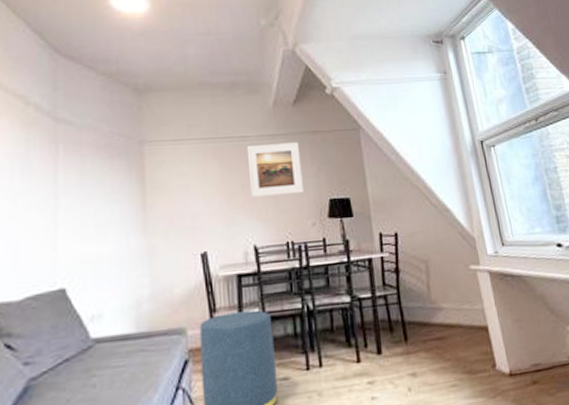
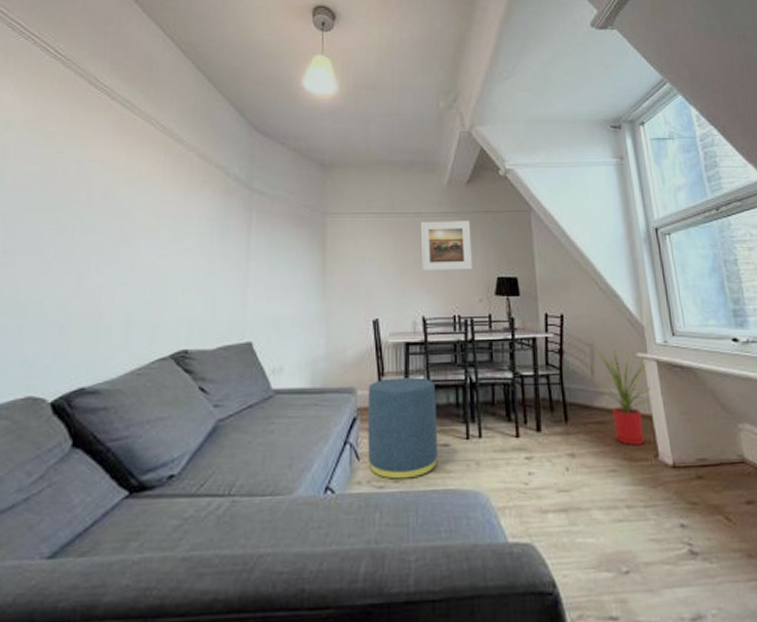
house plant: none [419,259,485,358] -> present [583,344,650,445]

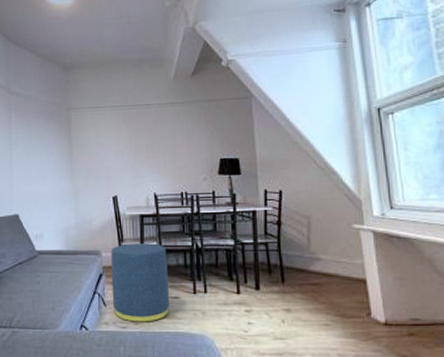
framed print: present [420,221,472,271] -> none [150,109,197,155]
house plant: present [583,344,650,445] -> none [300,217,365,304]

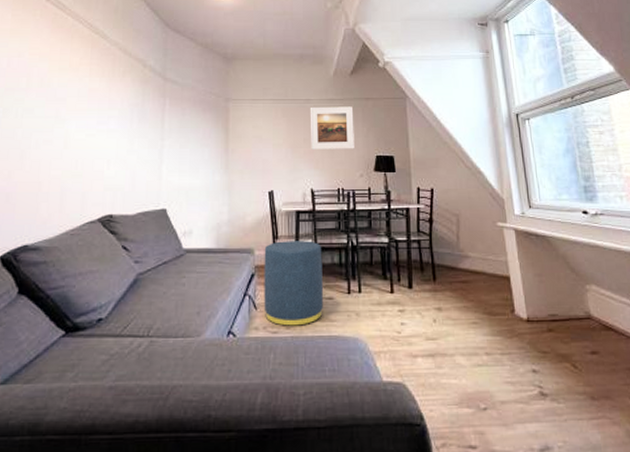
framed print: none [150,109,197,155] -> present [310,106,354,150]

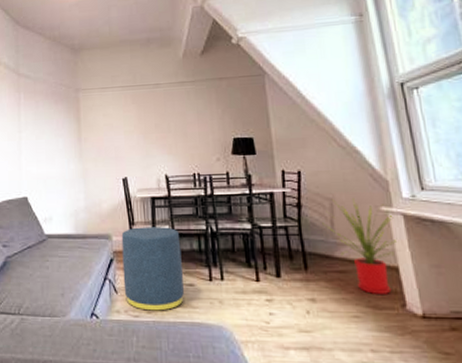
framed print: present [310,106,354,150] -> none [159,88,209,135]
house plant: none [450,215,509,301] -> present [322,199,396,294]

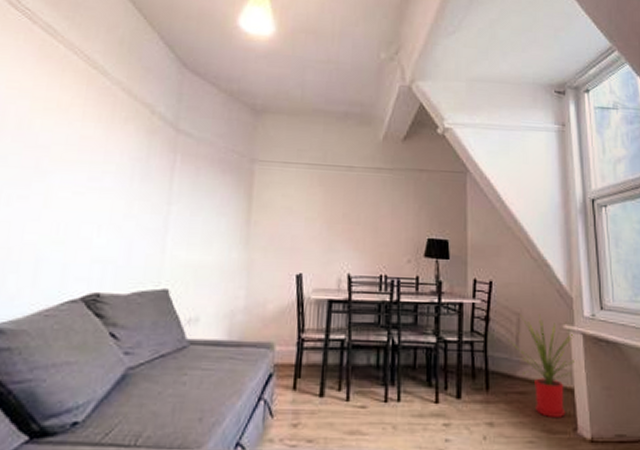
ottoman: present [121,227,184,311] -> none [281,335,357,439]

